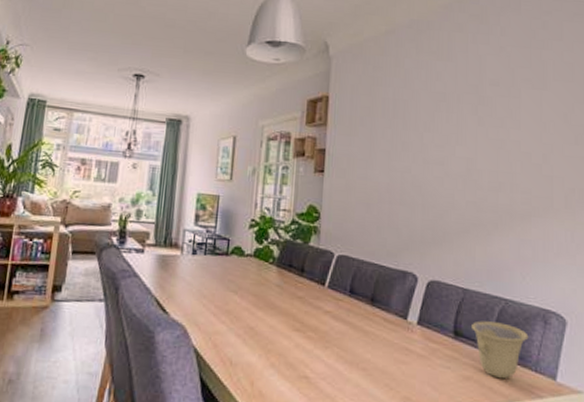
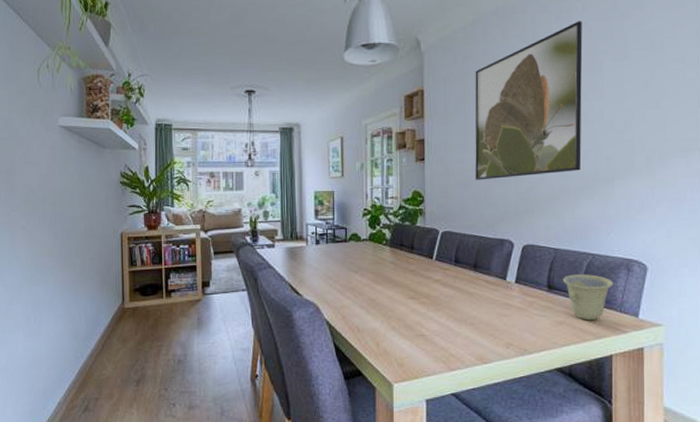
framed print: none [379,44,500,203] -> present [474,21,583,180]

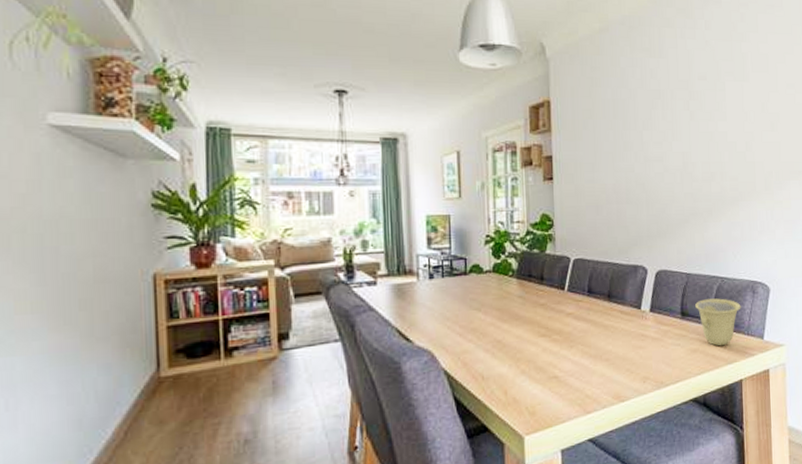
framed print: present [474,21,583,180] -> none [604,39,709,202]

